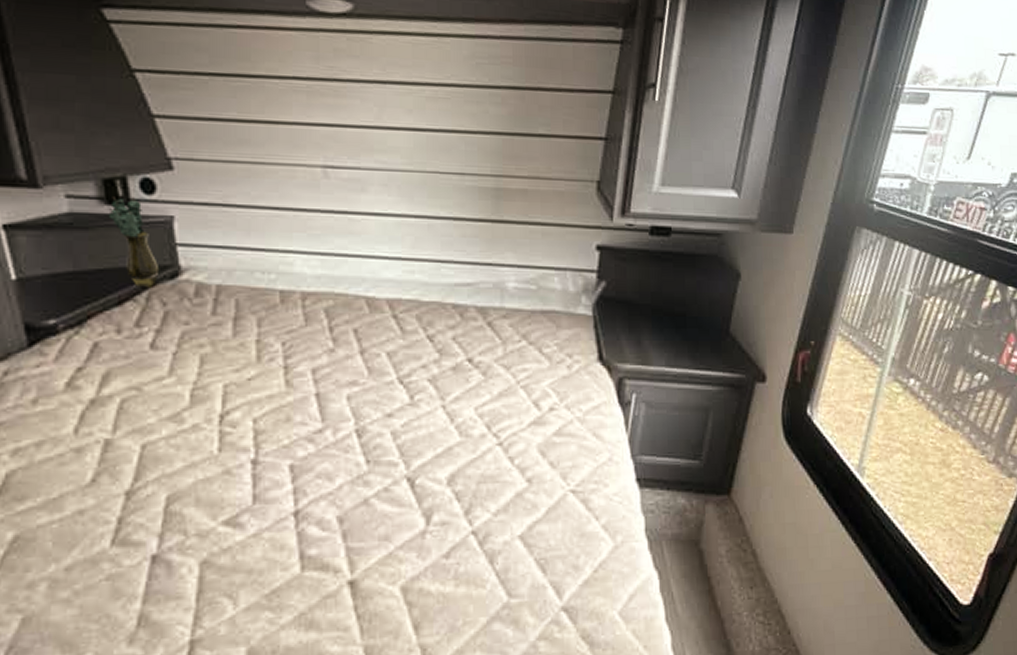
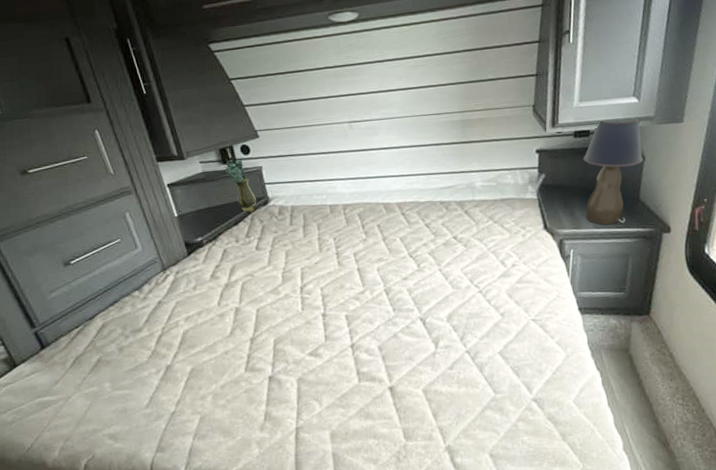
table lamp: none [657,216,739,364] -> present [583,117,643,225]

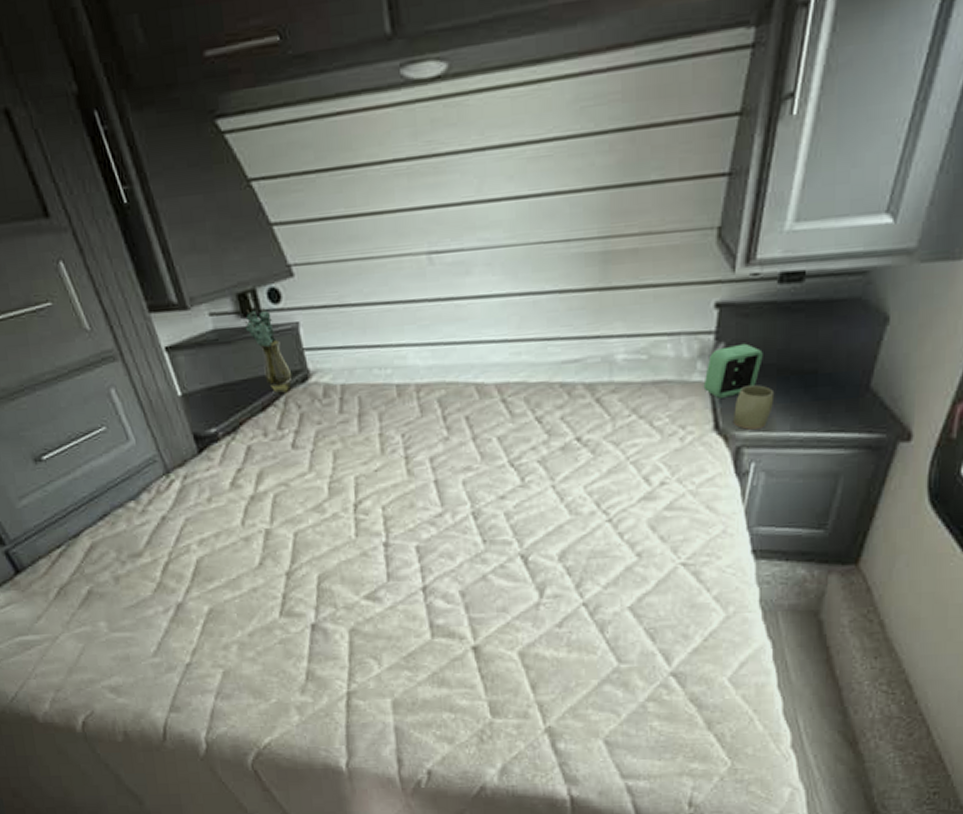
alarm clock: none [534,174,570,209] -> present [703,343,763,398]
mug: none [555,200,581,228] -> present [734,385,775,430]
table lamp: present [583,117,643,225] -> none [781,249,892,427]

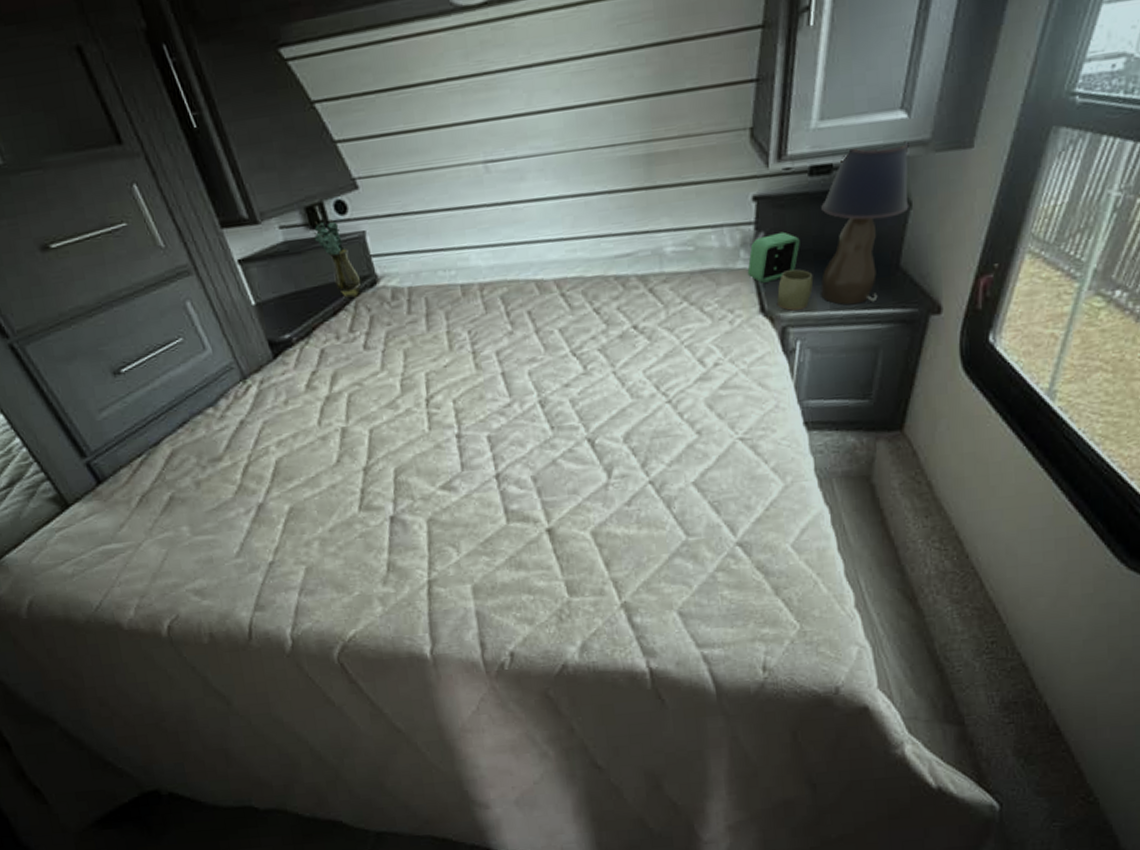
table lamp: none [781,249,892,427] -> present [820,141,909,305]

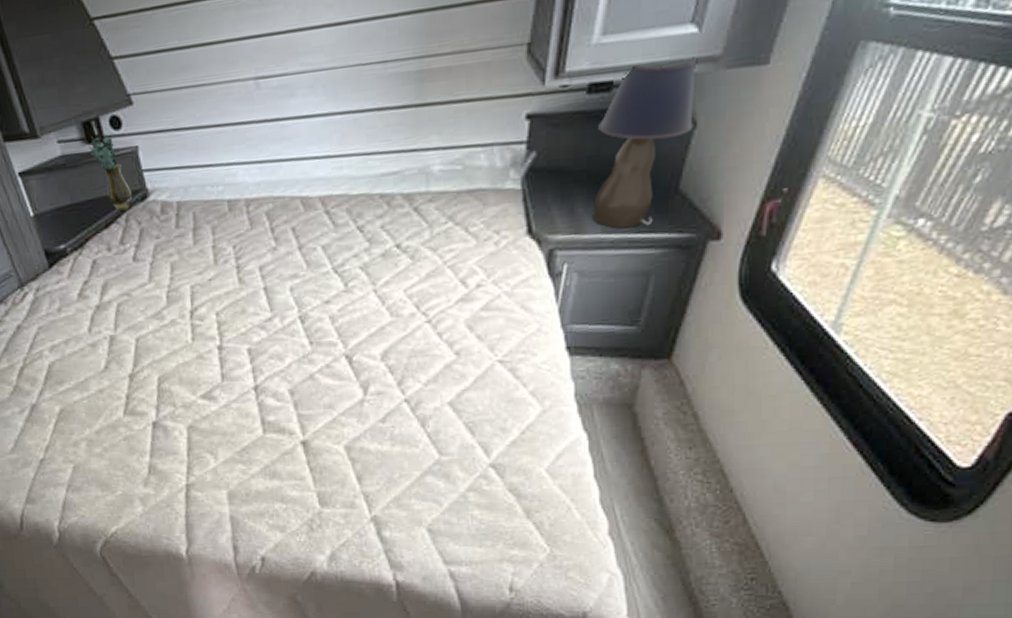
alarm clock: present [747,231,800,283] -> none [516,151,573,204]
mug: present [777,269,814,311] -> none [546,190,586,233]

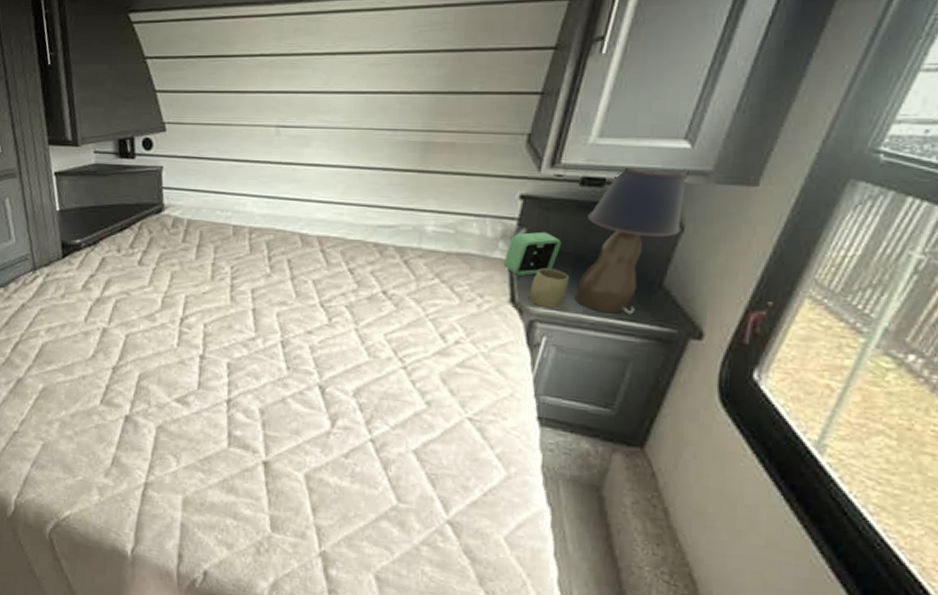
vase: present [89,134,133,211] -> none [119,152,150,219]
alarm clock: none [516,151,573,204] -> present [503,231,561,276]
mug: none [546,190,586,233] -> present [529,268,570,308]

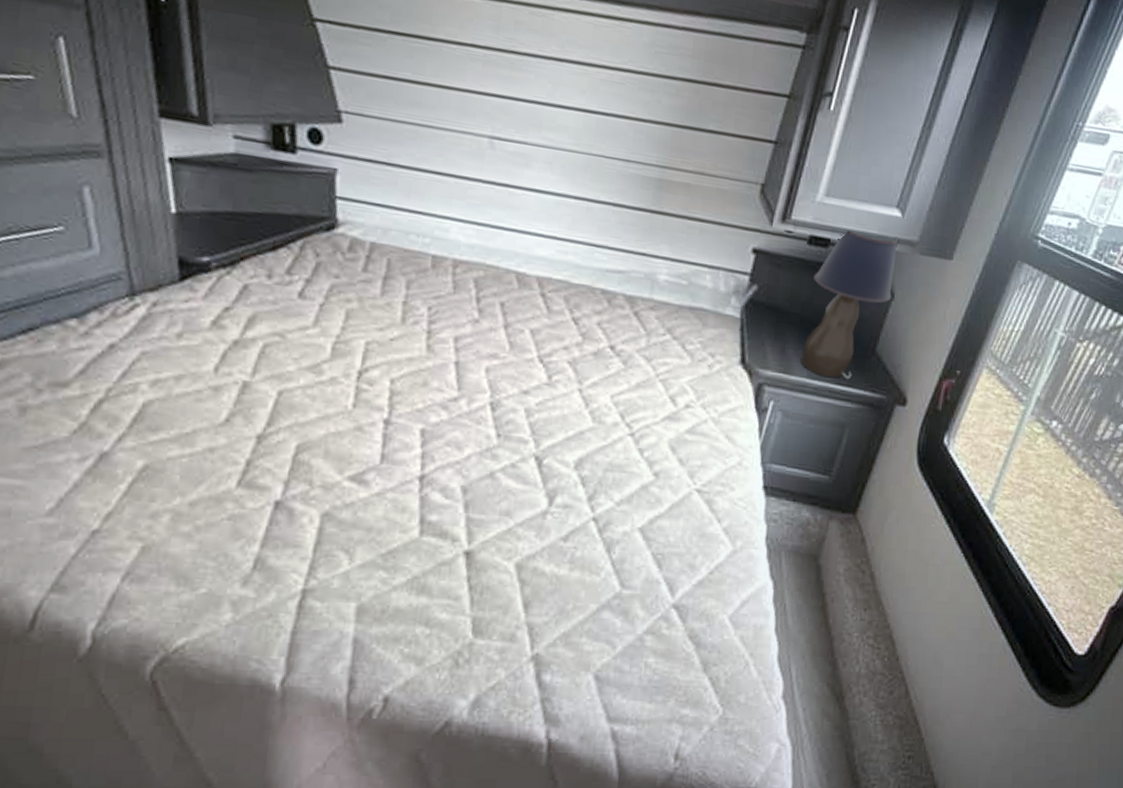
alarm clock: present [503,231,561,276] -> none [735,289,790,336]
mug: present [529,268,570,308] -> none [758,328,796,371]

